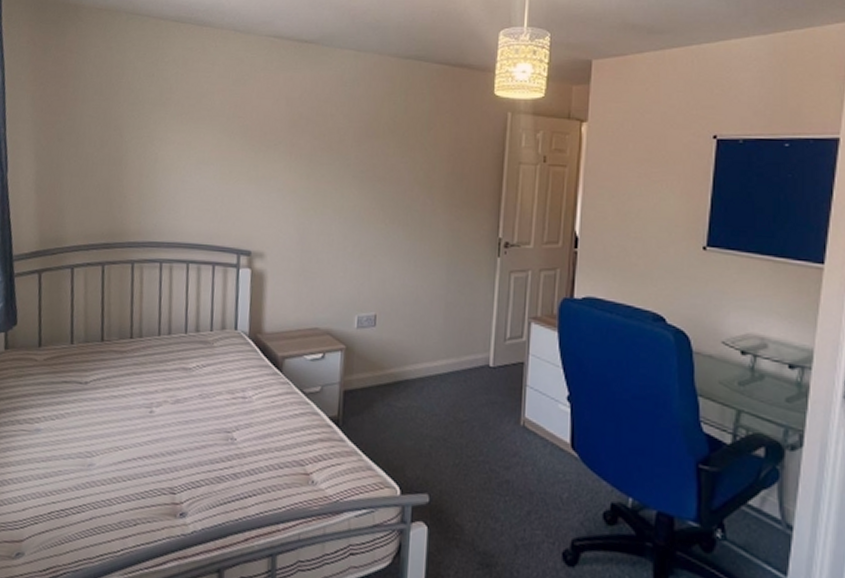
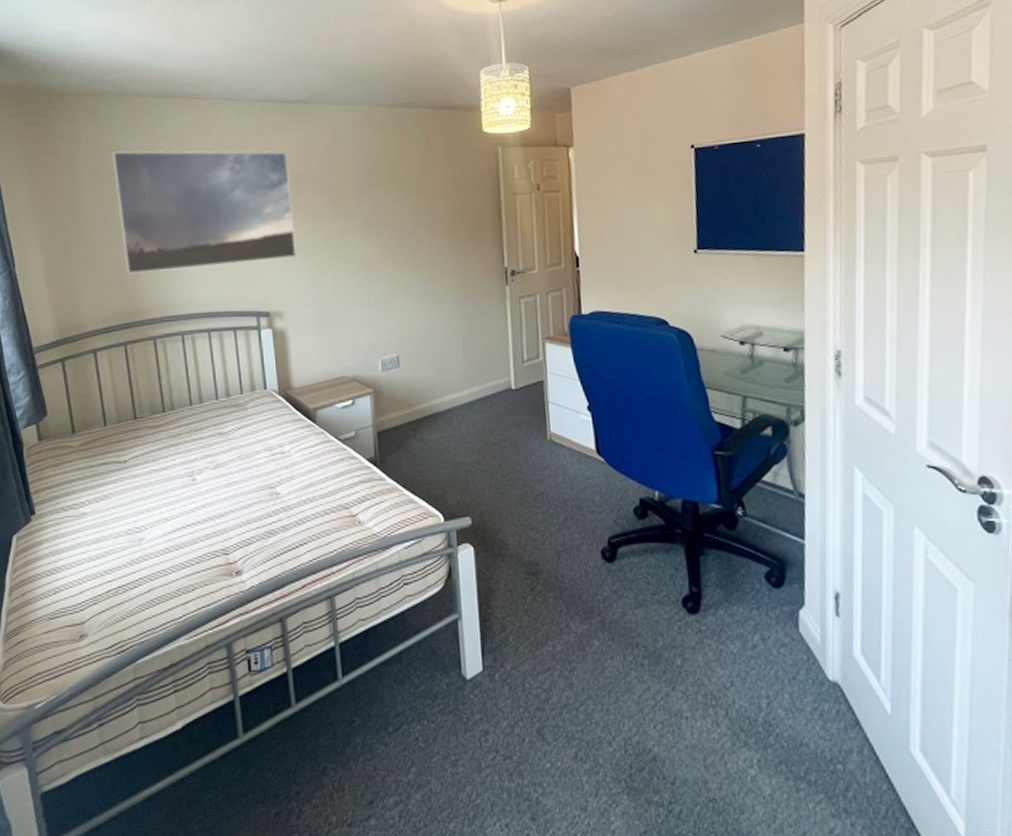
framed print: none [115,70,291,199] -> present [111,151,297,274]

